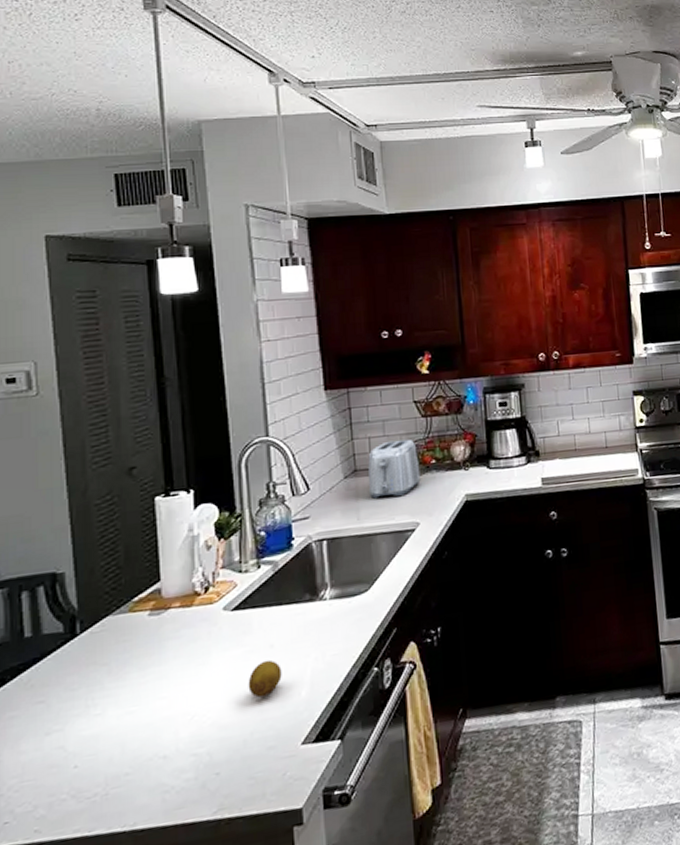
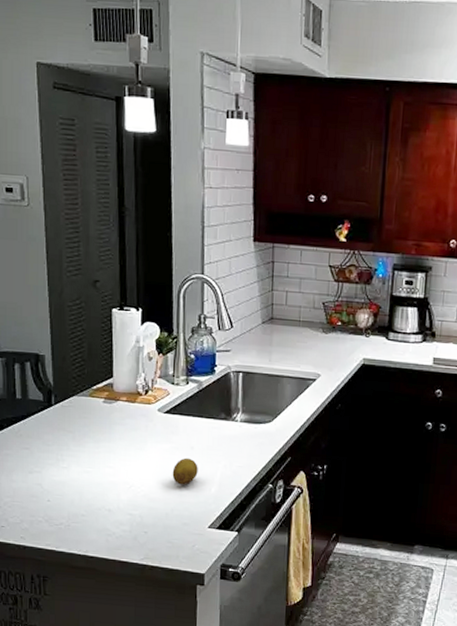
toaster: present [368,439,421,499] -> none [281,297,327,349]

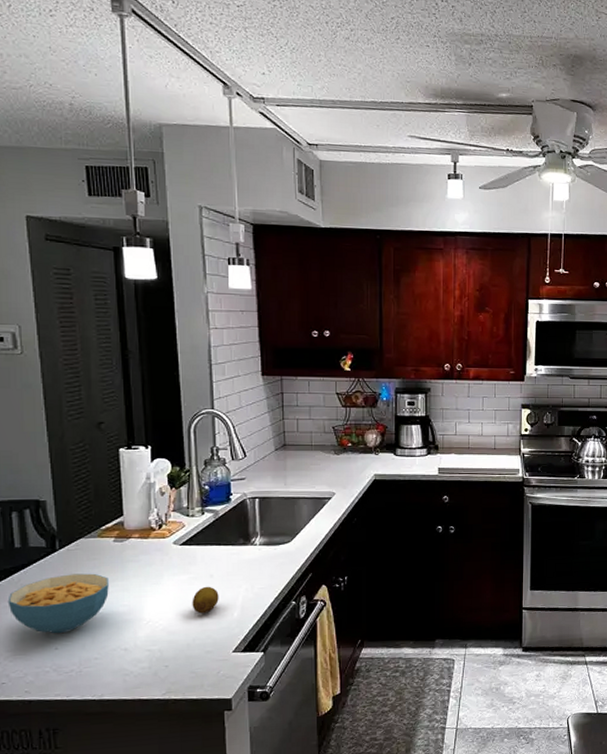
cereal bowl: none [8,430,97,487] -> present [7,573,109,634]

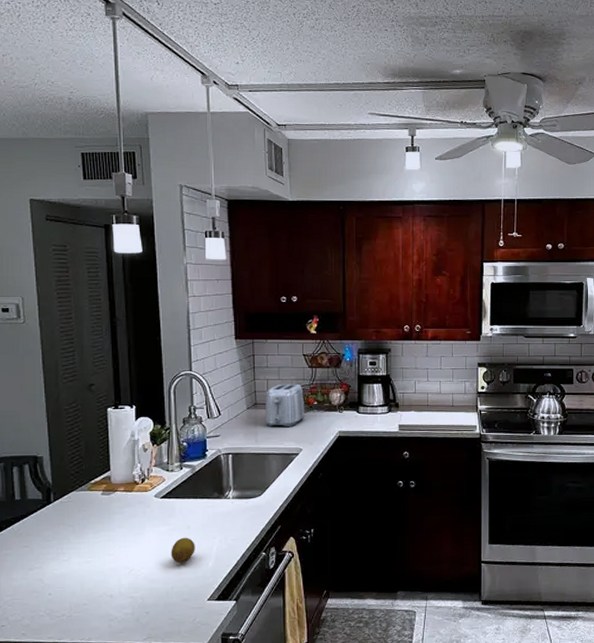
cereal bowl: present [7,573,109,634] -> none [8,524,97,581]
toaster: none [294,424,338,470] -> present [265,383,305,428]

